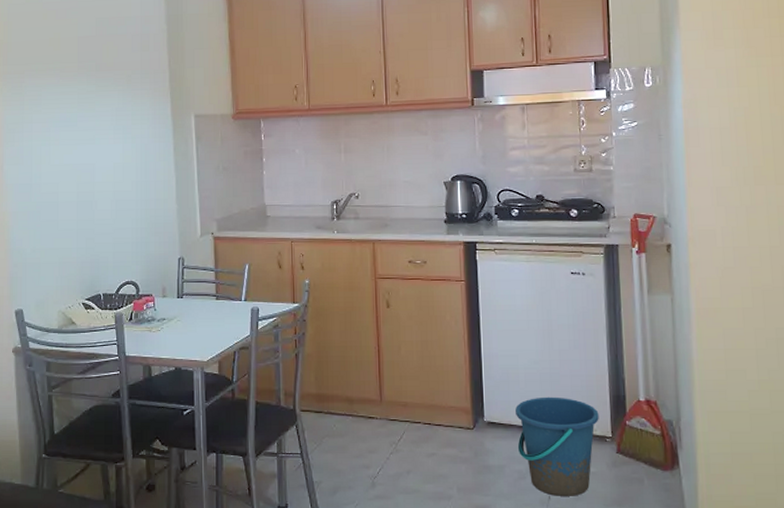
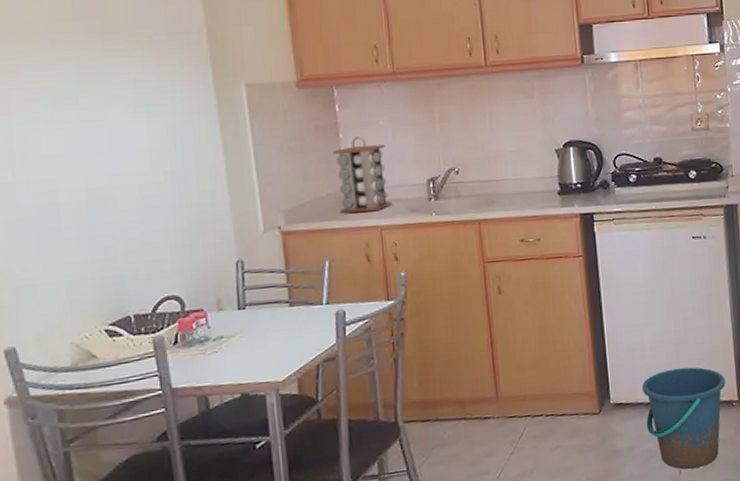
spice rack: none [257,161,301,226] -> present [333,135,392,214]

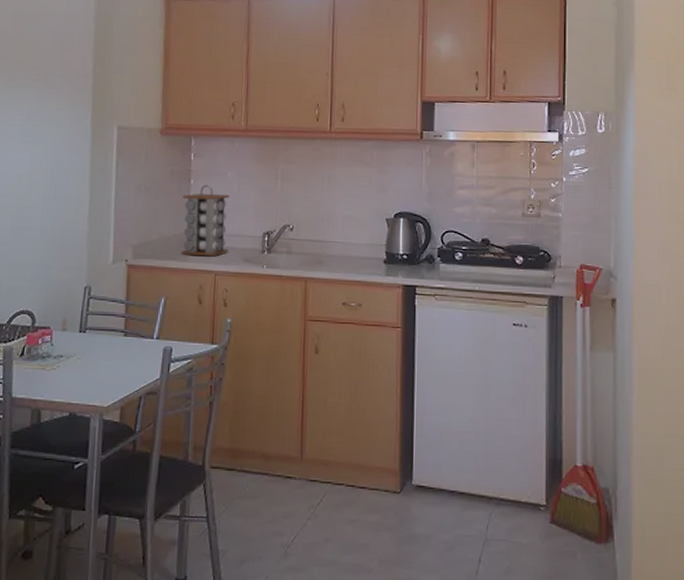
bucket: present [642,367,726,469] -> none [446,459,534,571]

